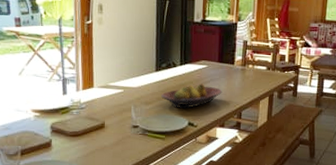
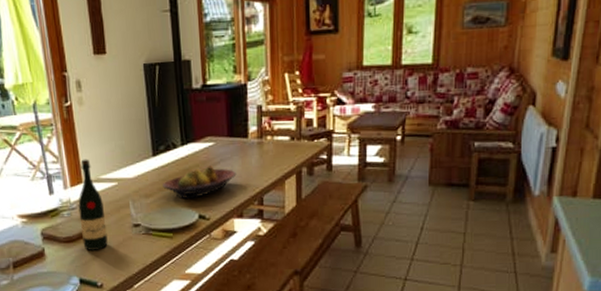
wine bottle: none [86,68,110,145] -> present [78,159,108,250]

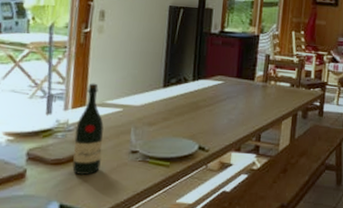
fruit bowl: present [161,166,237,200] -> none [167,101,240,131]

